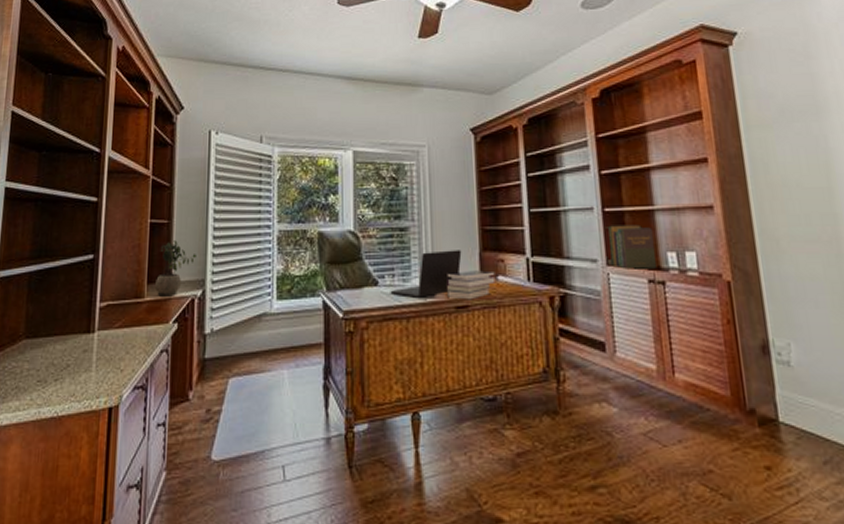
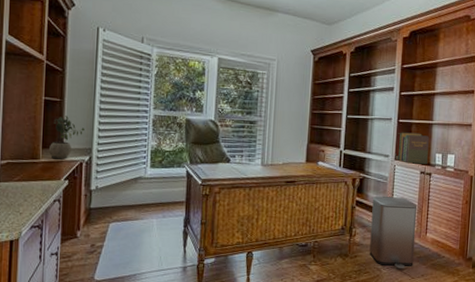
laptop: present [390,250,462,298] -> none [238,140,295,174]
books: present [445,270,496,300] -> none [280,156,317,178]
pedal bin: none [583,319,662,431] -> present [369,196,418,268]

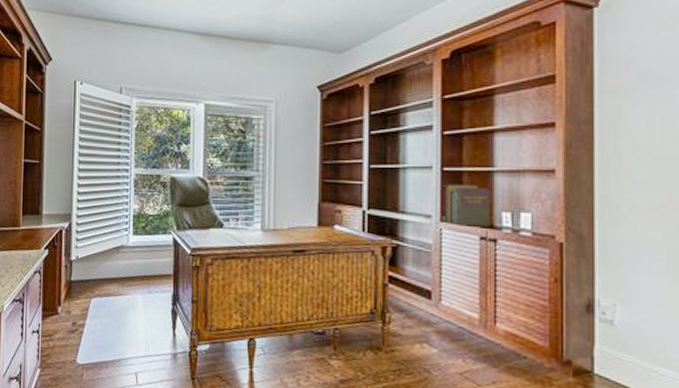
potted plant: present [48,116,85,160] -> none [28,179,64,227]
pedal bin: present [369,196,418,268] -> none [412,270,479,371]

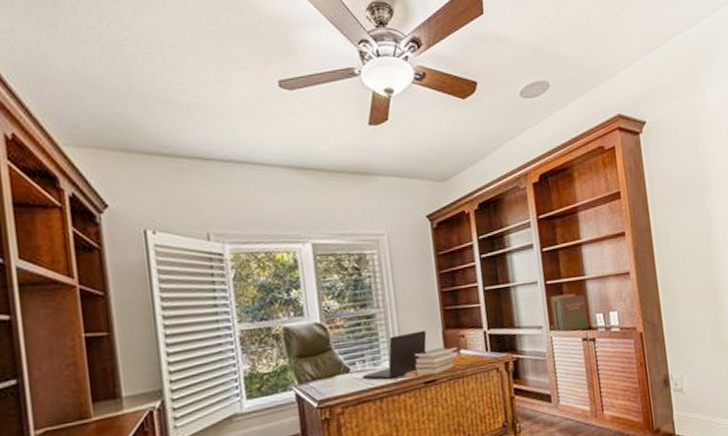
laptop: none [234,199,302,241] -> present [362,330,427,380]
books: none [285,219,332,246] -> present [414,346,458,376]

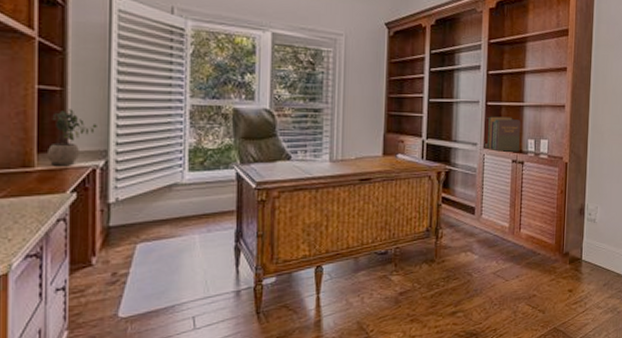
potted plant: none [101,353,149,414] -> present [46,109,97,166]
laptop: present [362,330,427,380] -> none [302,131,369,171]
books: present [414,346,458,376] -> none [352,149,395,174]

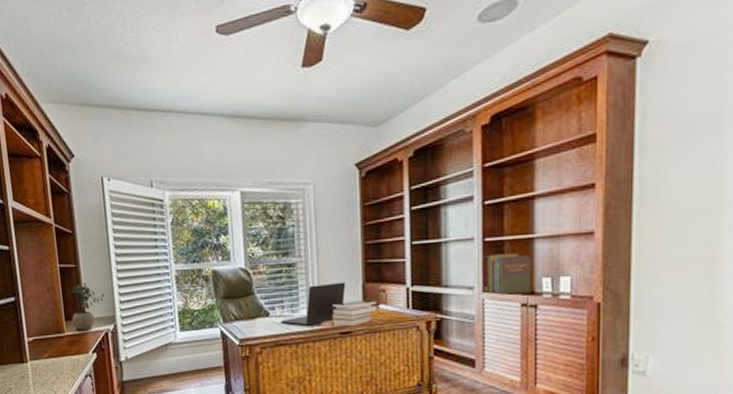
laptop: none [302,131,369,171] -> present [280,282,346,326]
books: none [352,149,395,174] -> present [331,300,377,327]

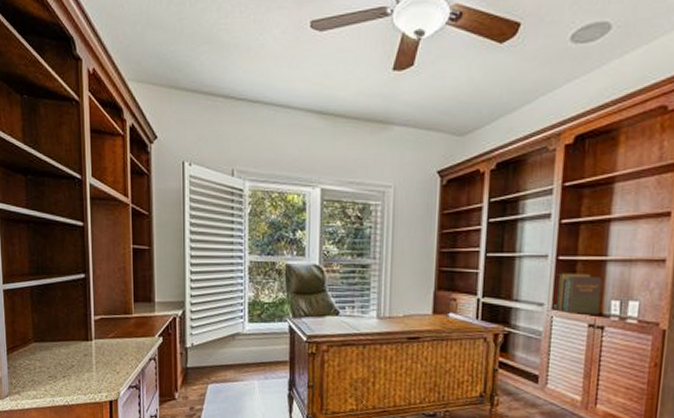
potted plant: present [71,282,105,331] -> none [140,265,176,314]
laptop: present [280,282,346,326] -> none [349,287,418,328]
books: present [331,300,377,327] -> none [400,307,447,333]

